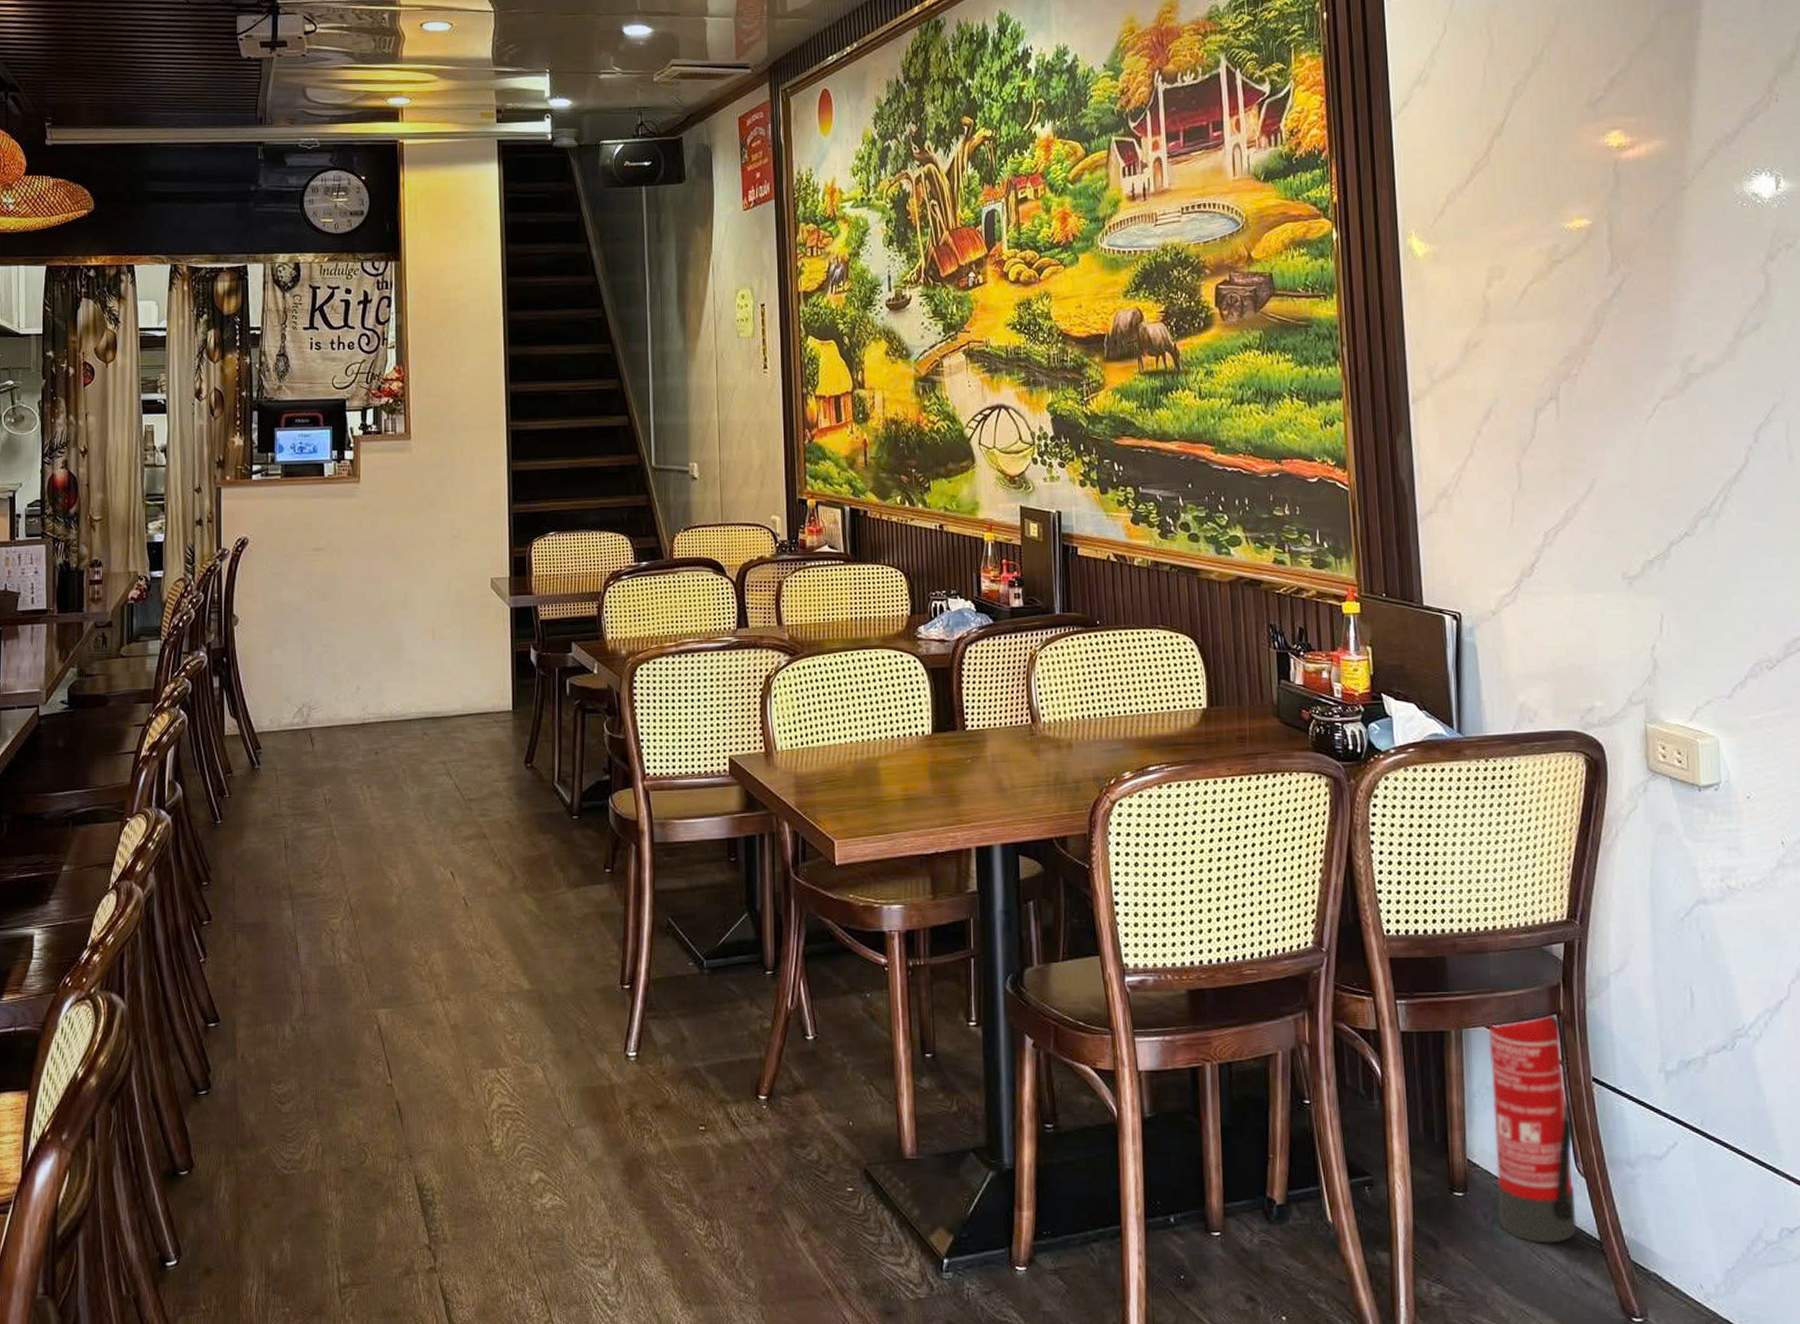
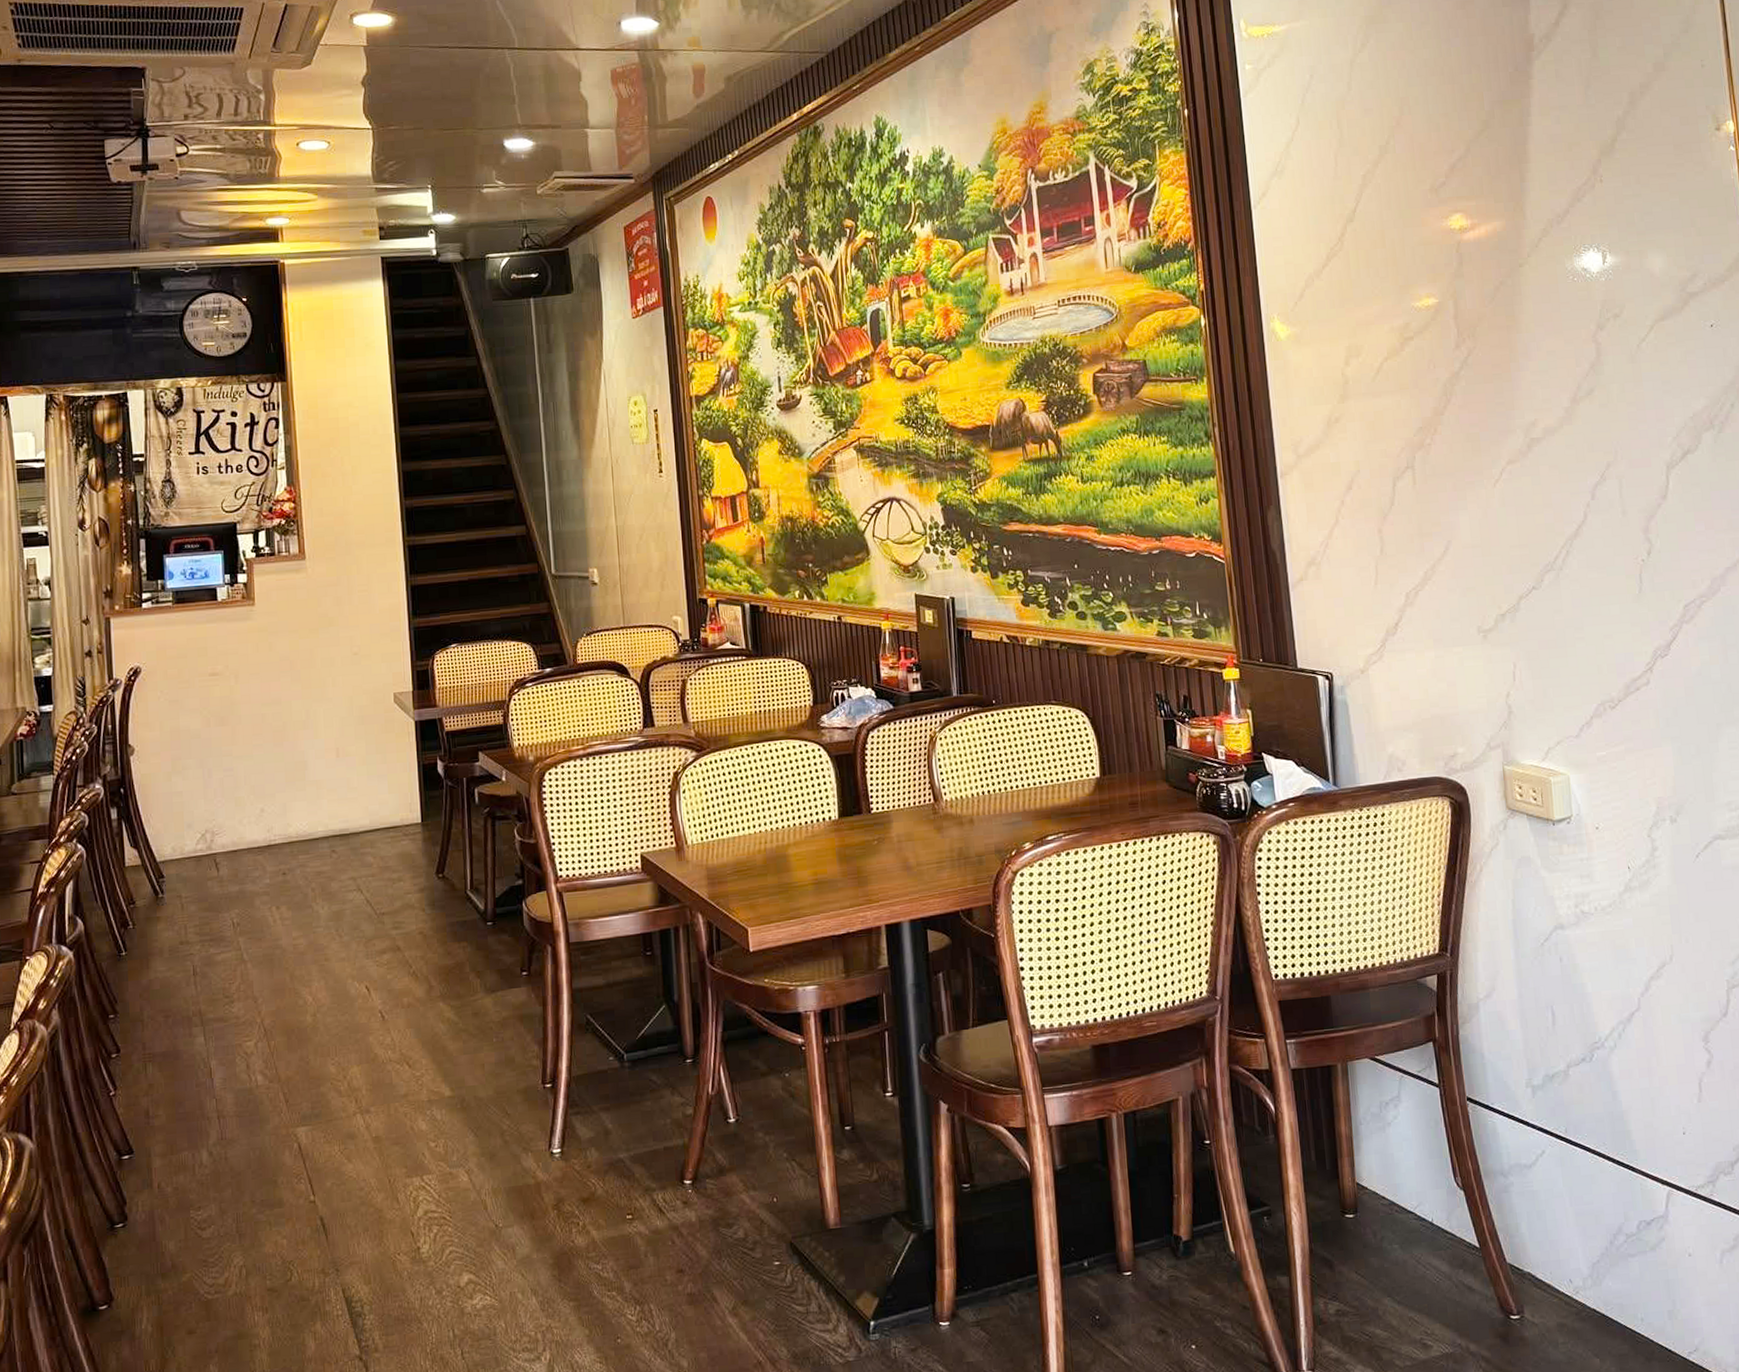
fire extinguisher: present [1488,1015,1577,1244] -> none [1371,1042,1458,1255]

